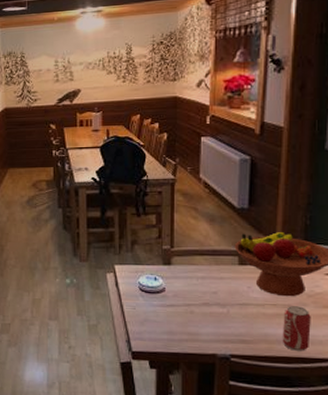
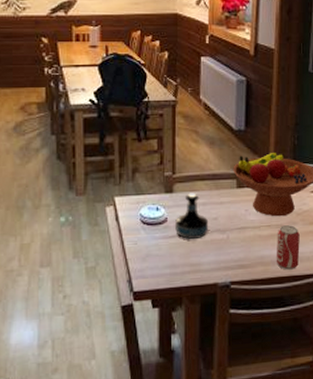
tequila bottle: none [173,266,208,311] -> present [175,193,209,240]

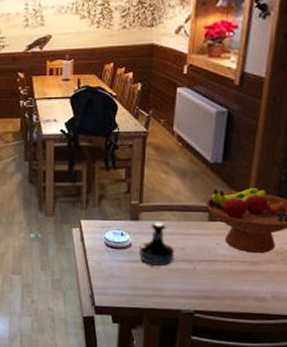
beverage can: present [276,225,300,270] -> none [247,263,279,308]

